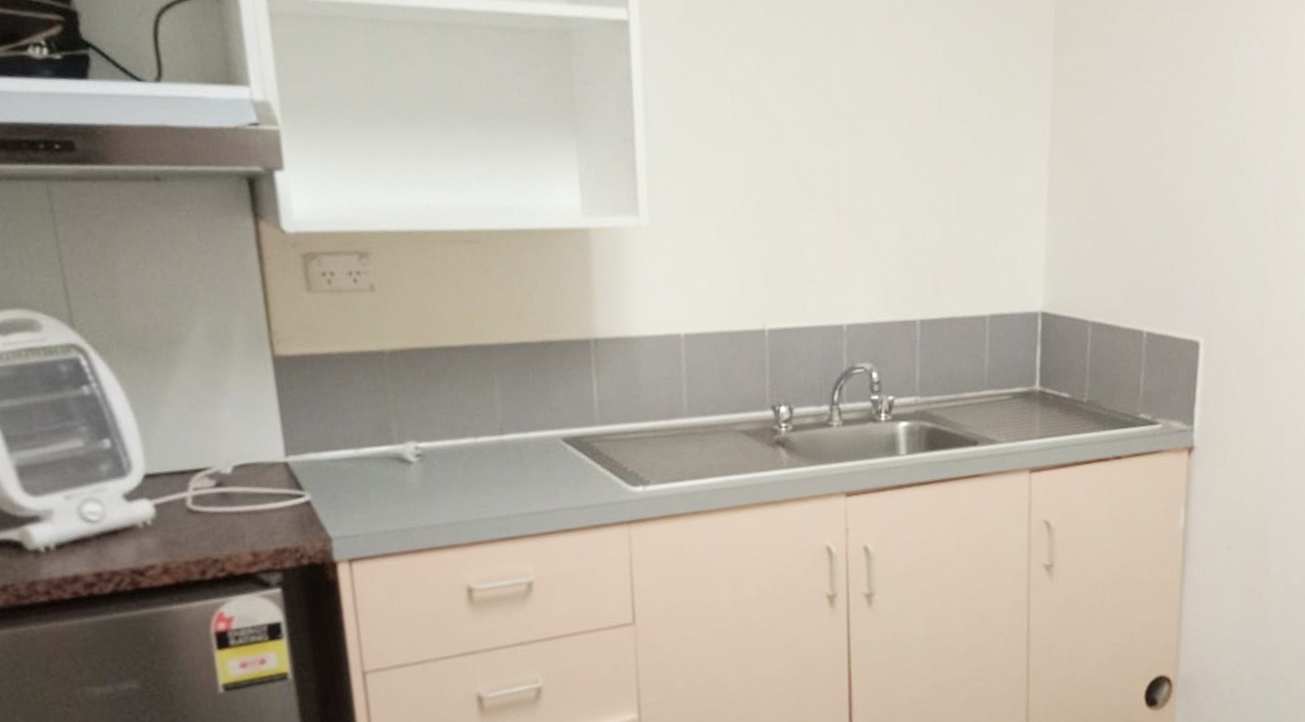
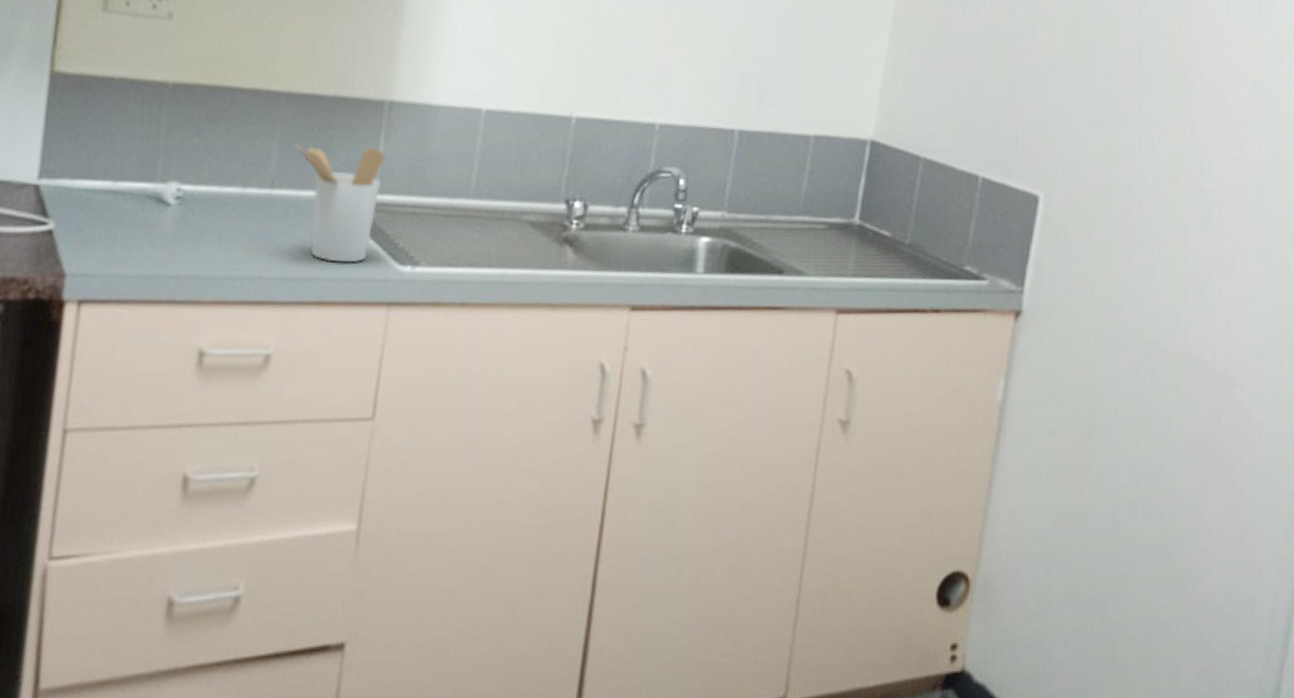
utensil holder: none [516,384,602,493] -> present [296,146,385,263]

